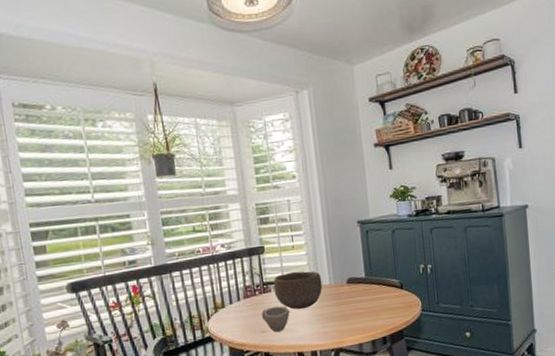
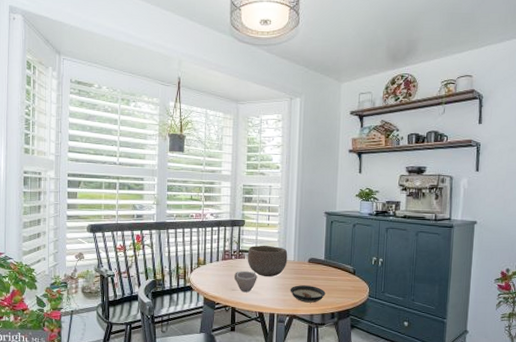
saucer: none [330,310,373,332] -> present [290,285,326,303]

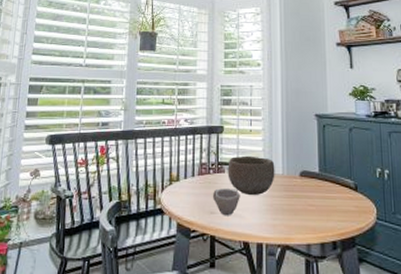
saucer: present [290,285,326,303] -> none [280,205,324,229]

